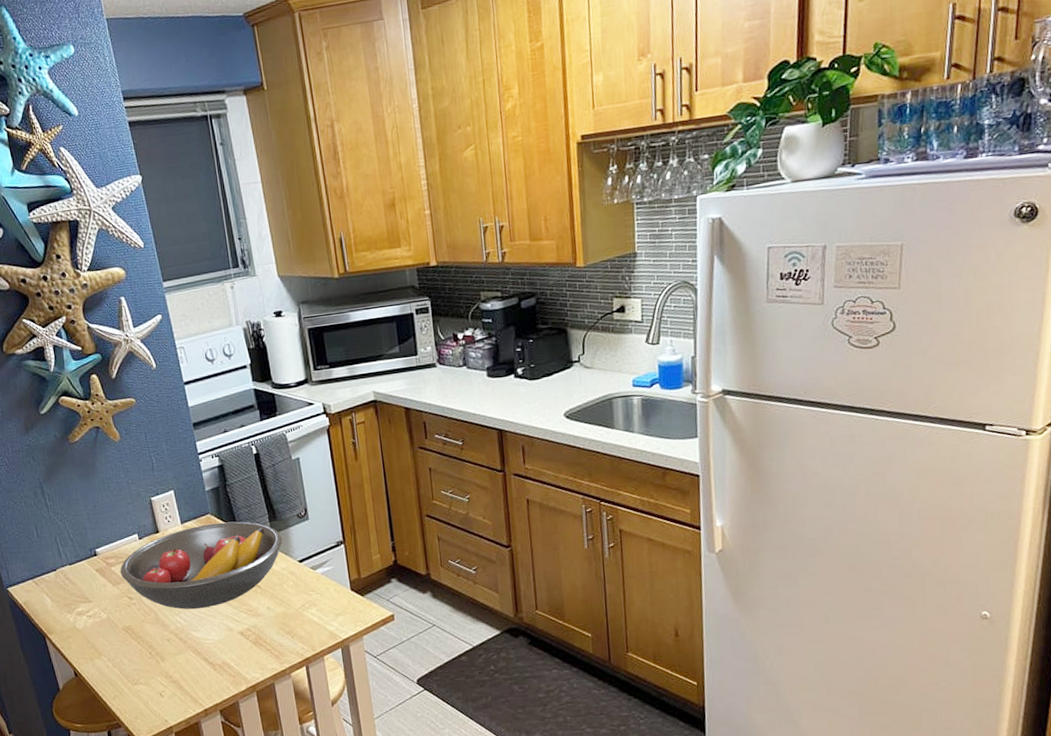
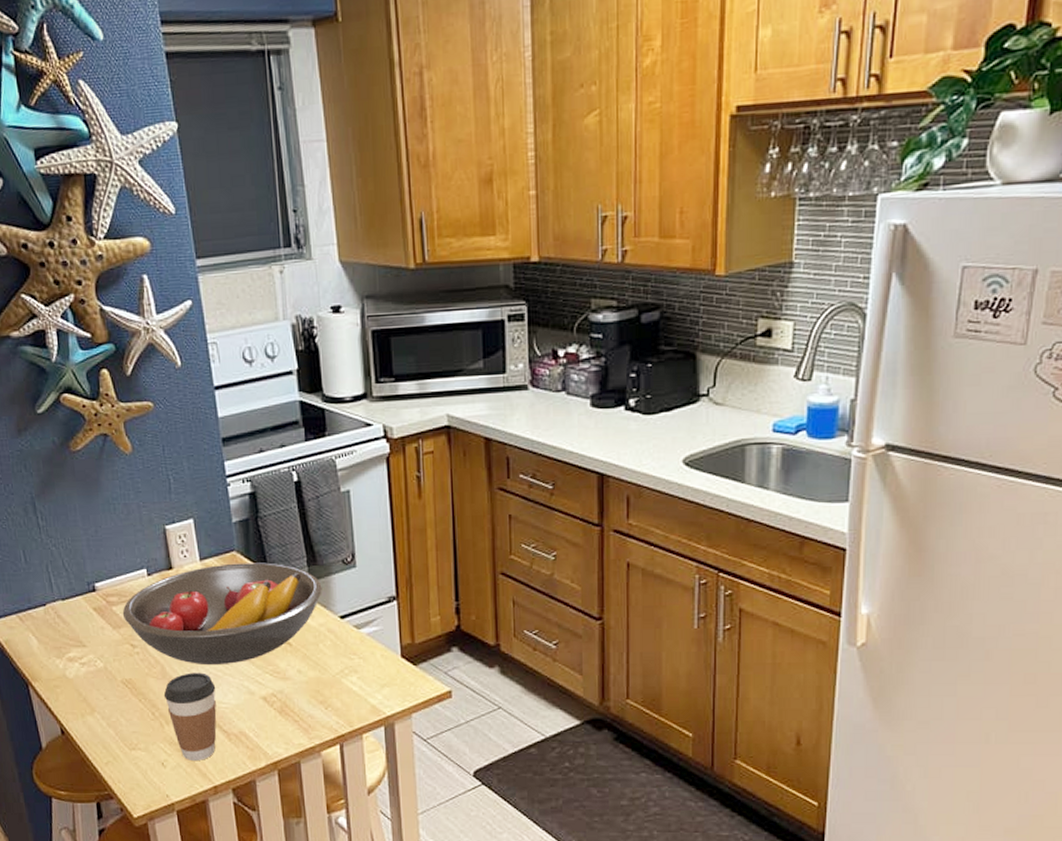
coffee cup: none [158,616,204,690] -> present [163,672,217,760]

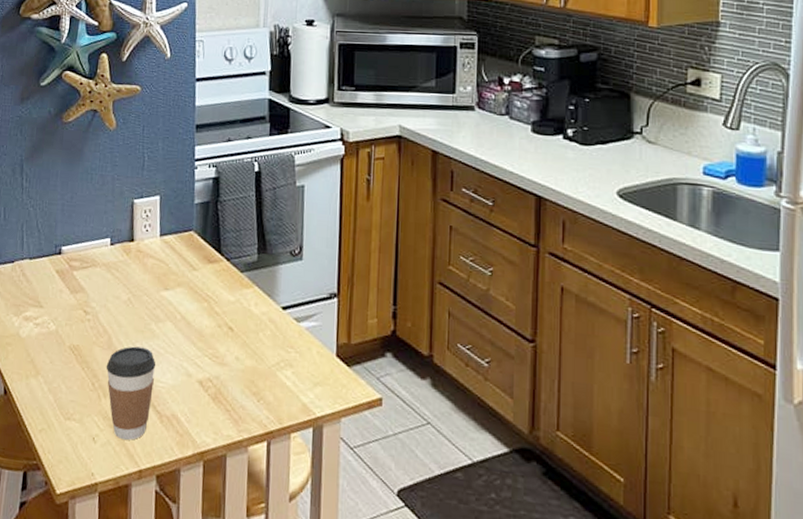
fruit bowl: present [122,562,322,666] -> none [81,242,269,343]

